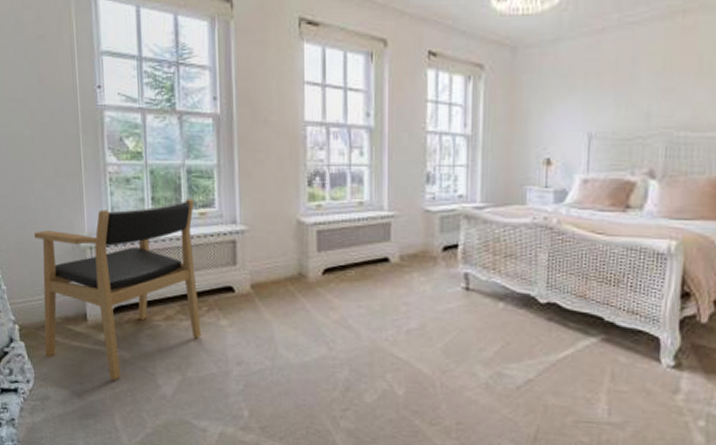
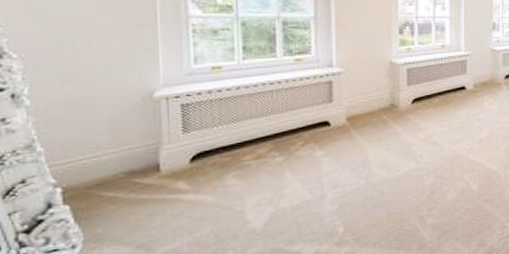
armchair: present [34,199,202,381] -> none [89,47,296,227]

